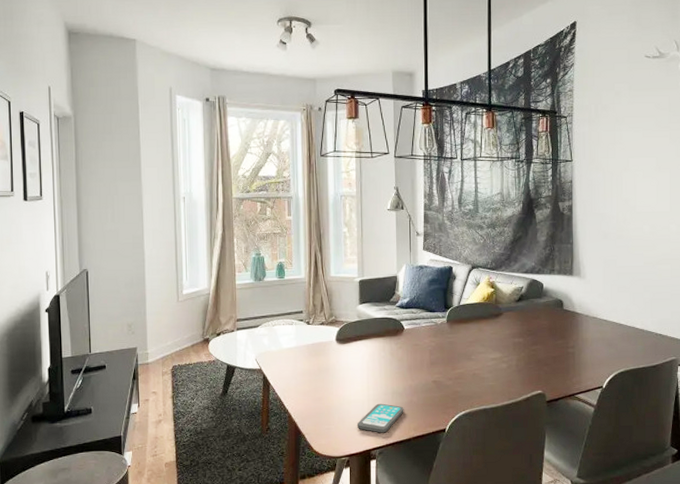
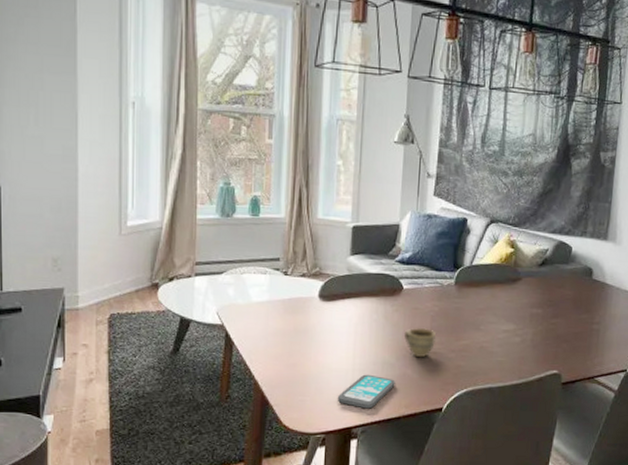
cup: none [408,360,435,386] -> present [403,327,436,357]

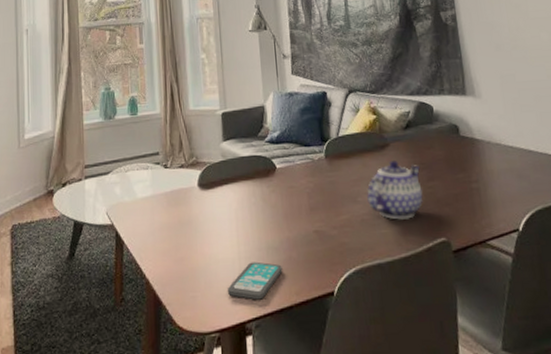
cup: present [403,327,436,357] -> none [283,206,316,238]
teapot: none [490,294,547,351] -> present [367,159,424,220]

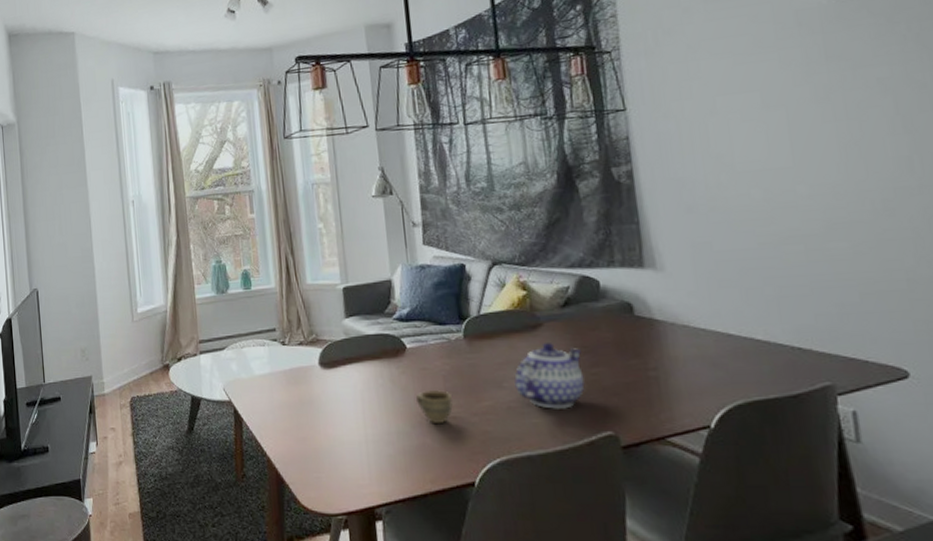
smartphone: present [228,261,283,300] -> none [354,446,415,485]
cup: none [283,206,316,238] -> present [415,389,453,423]

